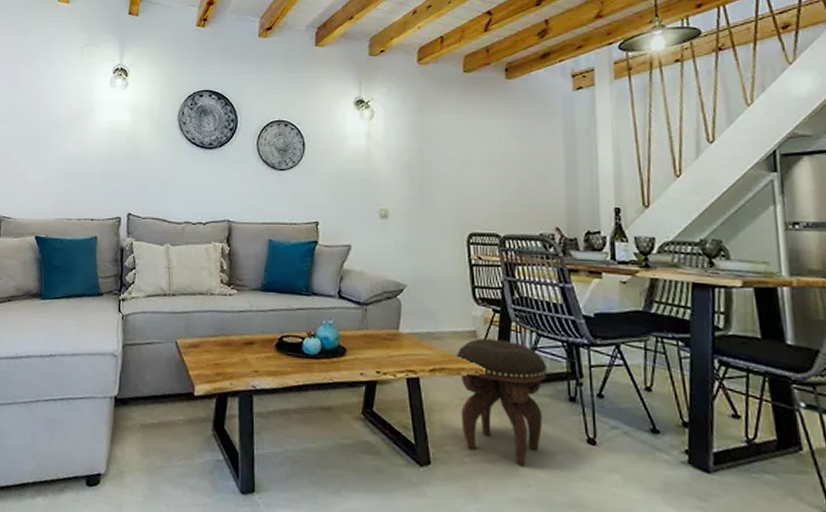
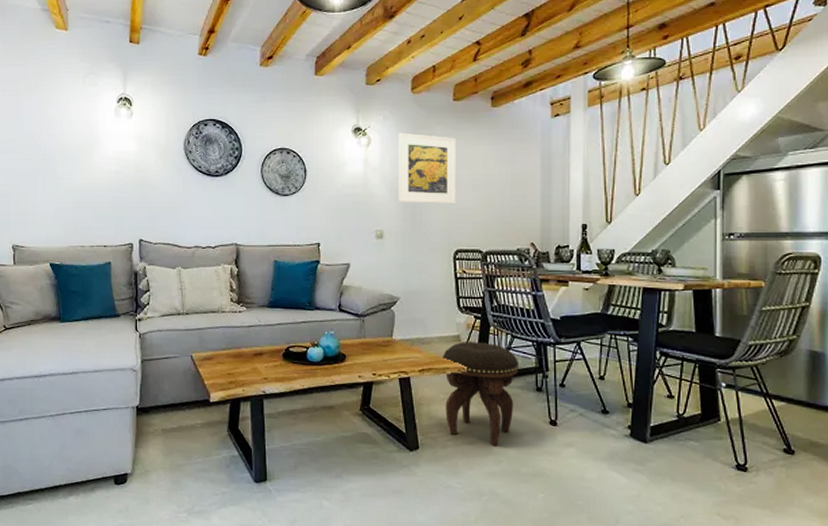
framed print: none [404,105,469,183] -> present [398,132,457,204]

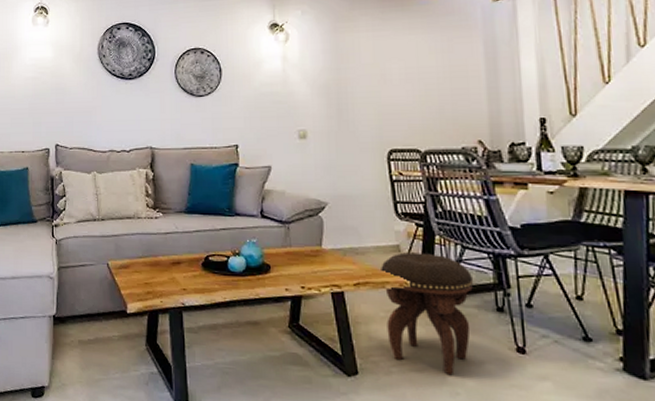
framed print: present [398,132,457,204] -> none [319,26,387,101]

